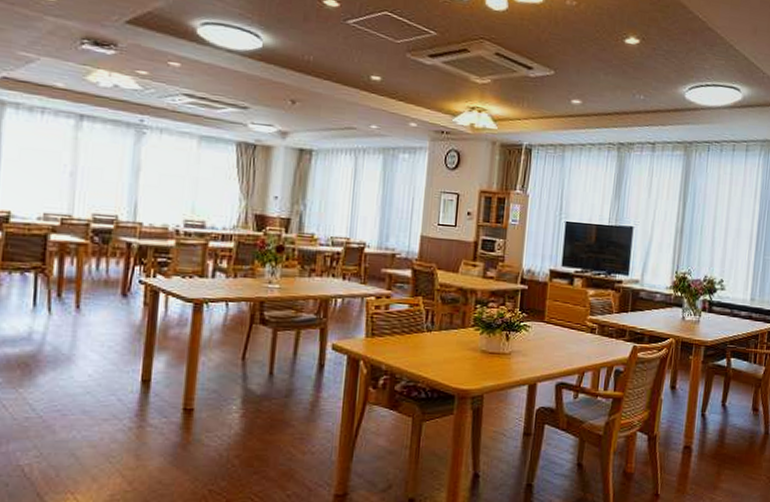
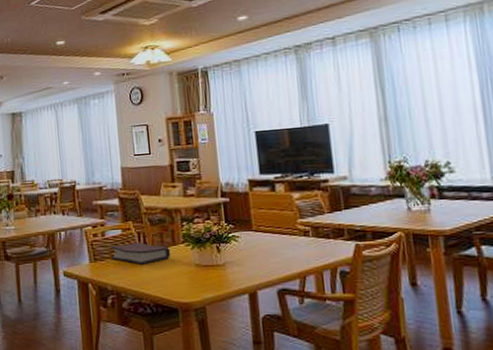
hardback book: none [392,320,459,345] -> present [110,242,171,265]

